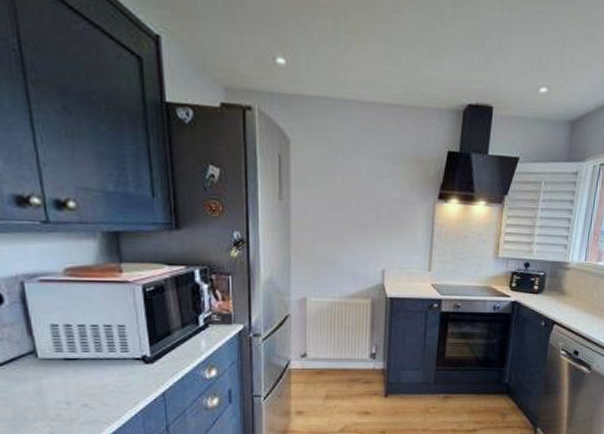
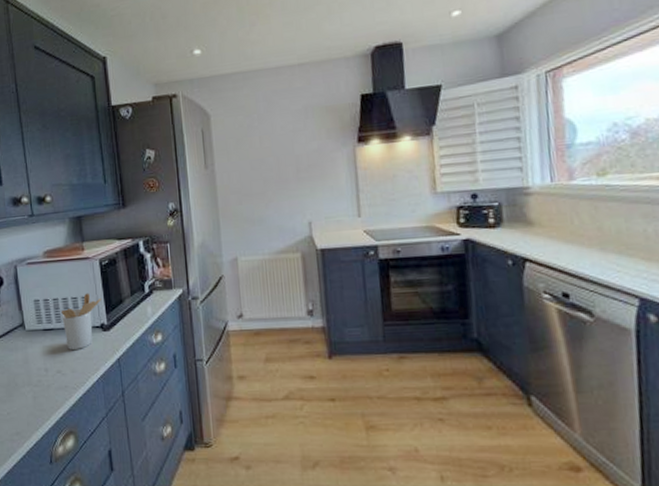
utensil holder: none [90,321,144,382] -> present [61,293,101,350]

